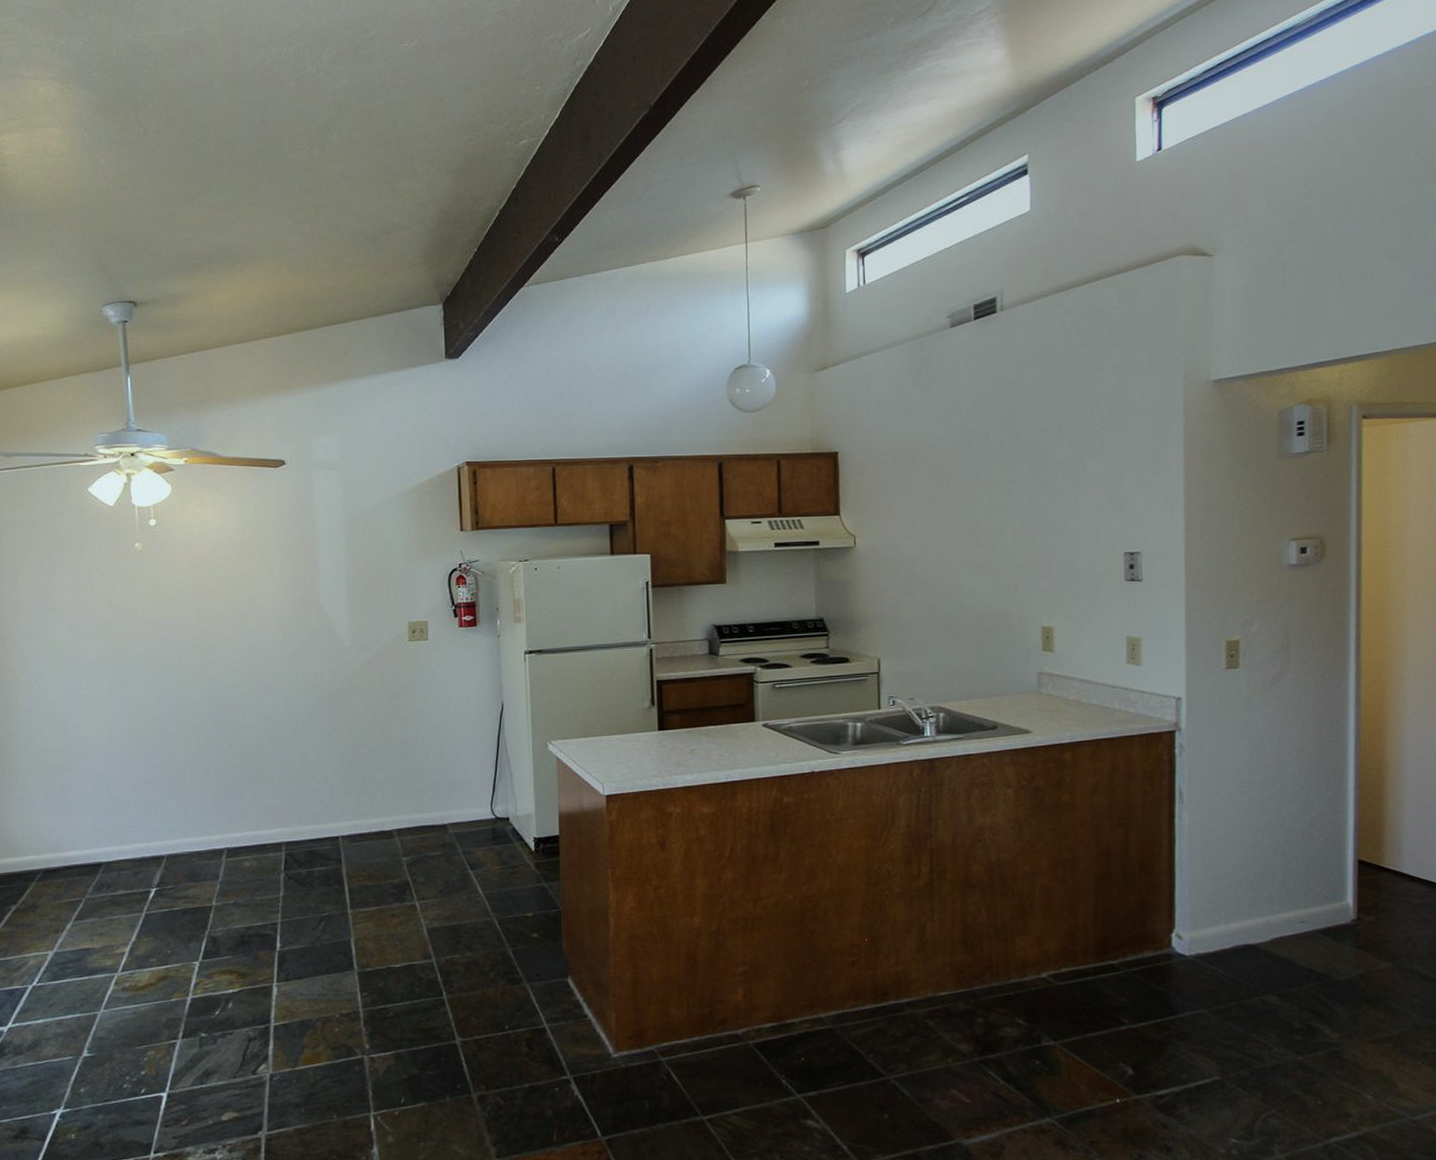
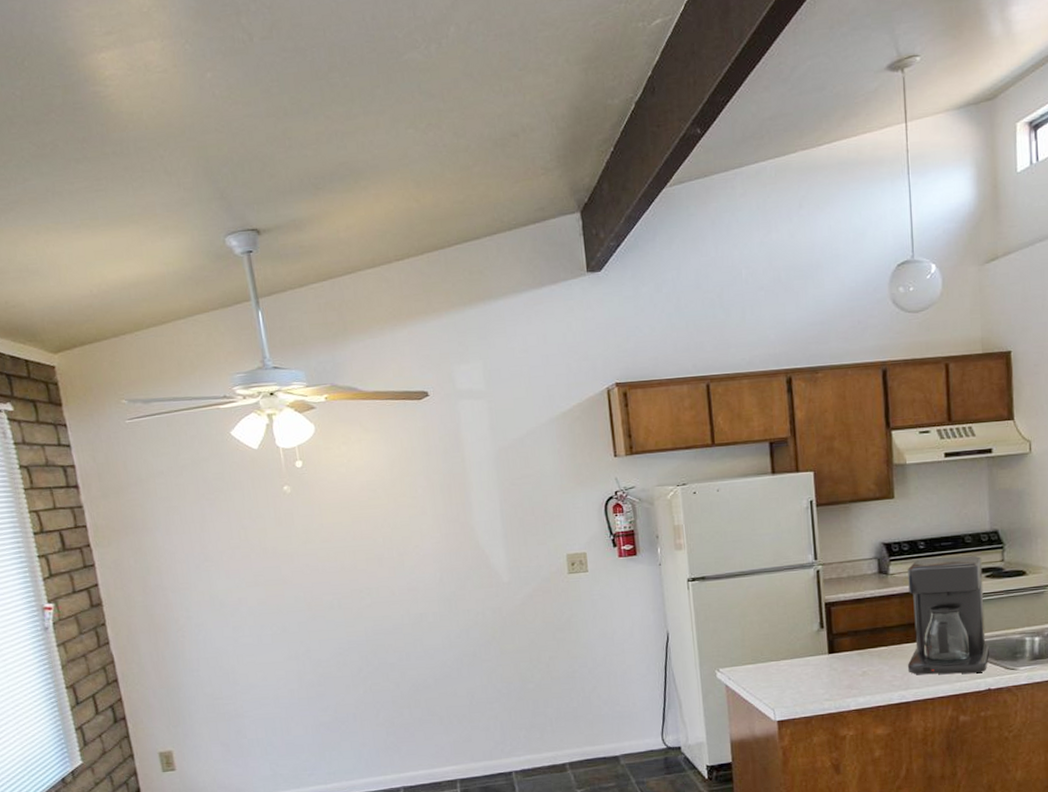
coffee maker: none [734,641,814,756] -> present [907,555,990,675]

